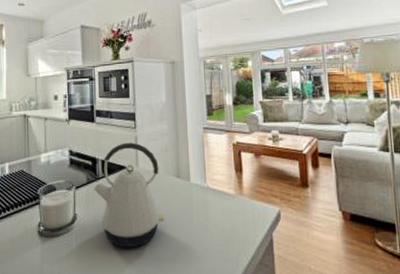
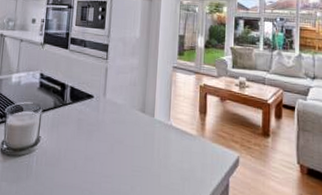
kettle: present [94,142,165,248] -> none [60,72,126,176]

